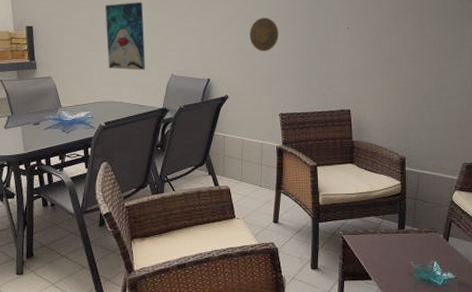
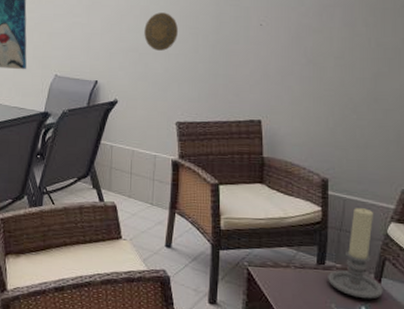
candle holder: none [407,180,450,255] -> present [328,208,383,299]

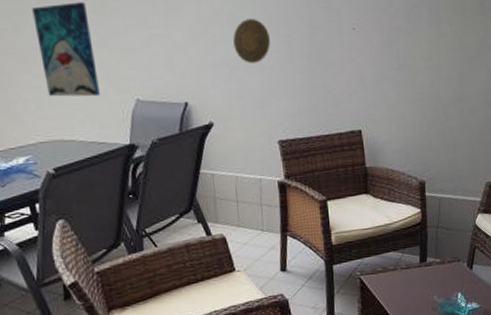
candle holder: present [328,208,383,299] -> none [429,204,474,286]

